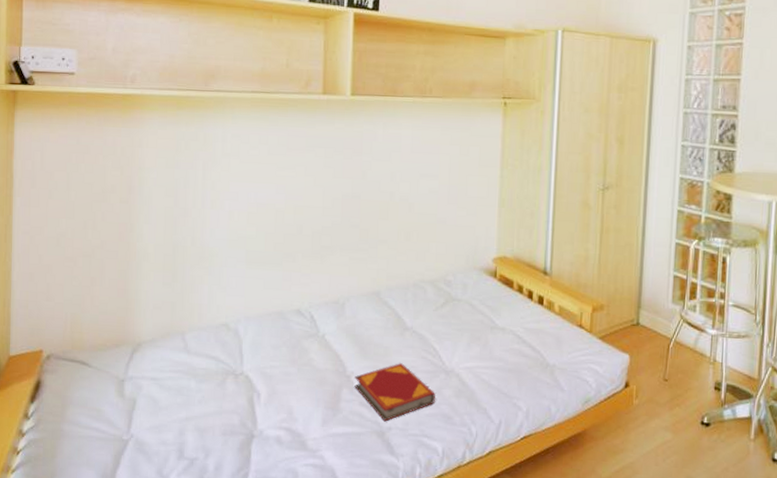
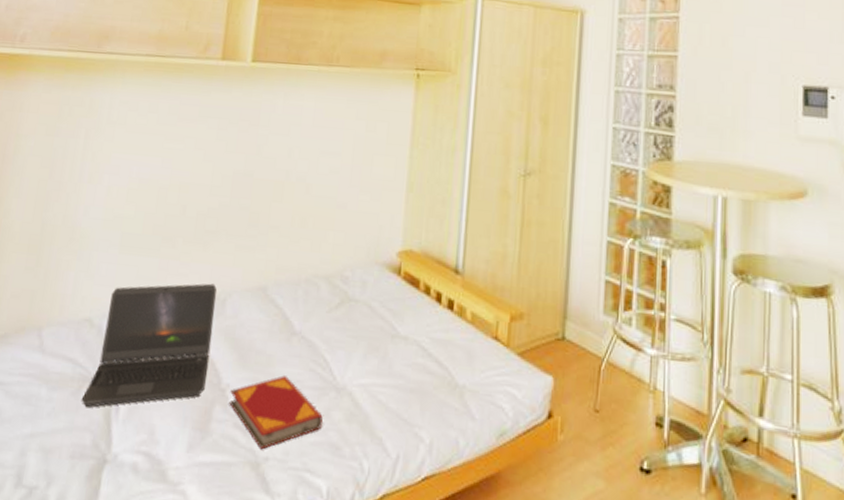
laptop computer: none [226,290,337,396] -> present [81,283,217,408]

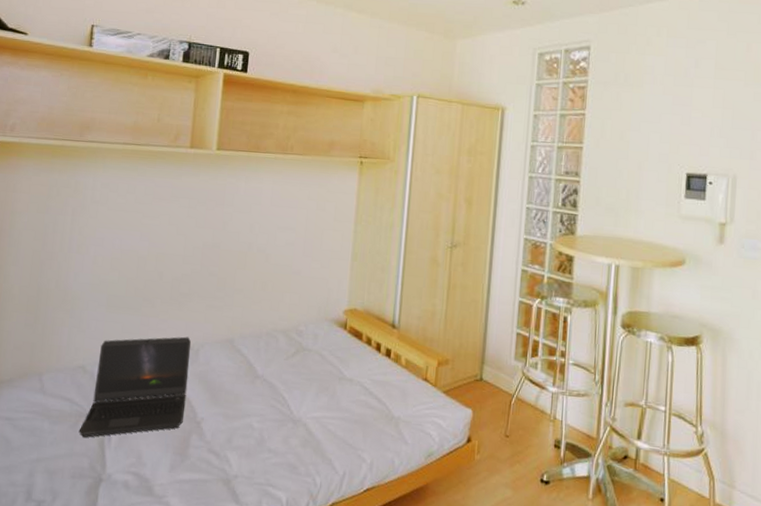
hardback book: present [229,375,323,450] -> none [204,411,282,469]

